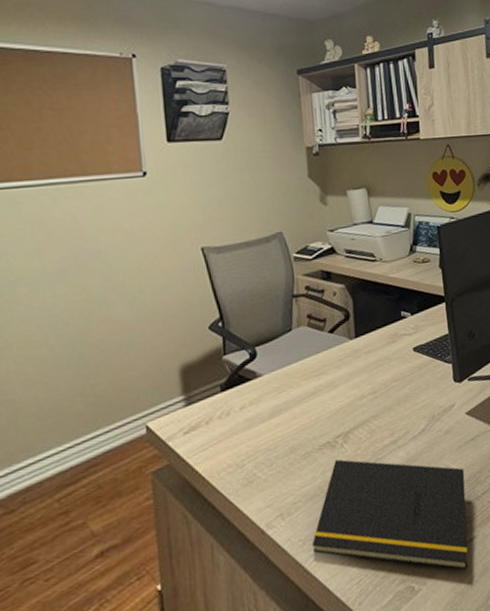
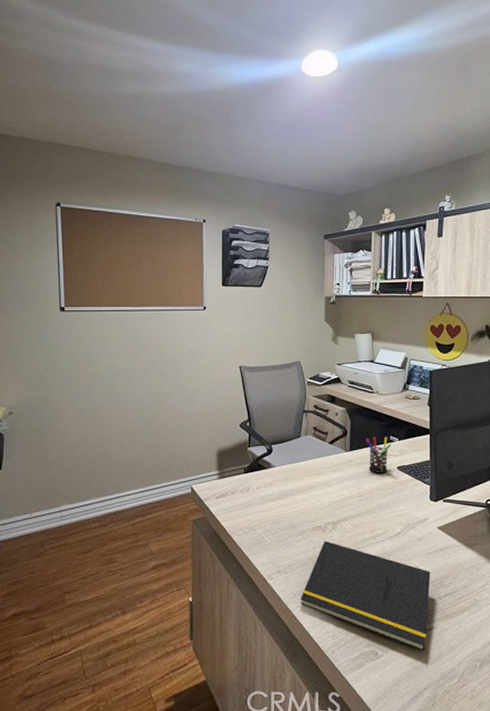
pen holder: none [373,313,404,361] -> present [366,436,391,473]

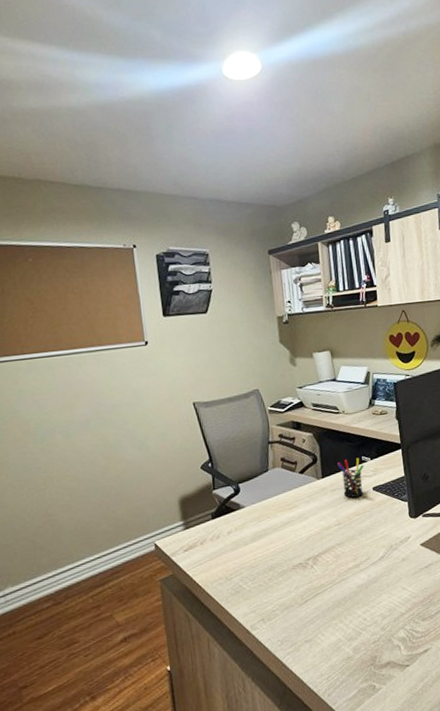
notepad: present [300,540,431,652] -> none [288,577,423,676]

